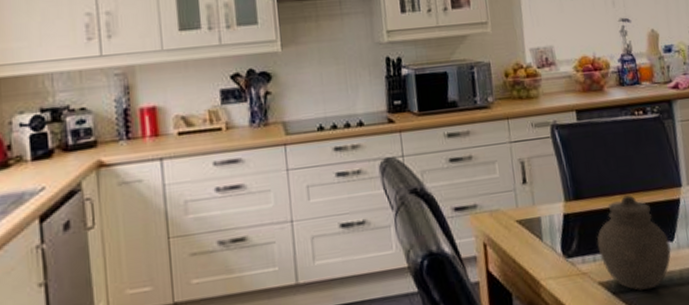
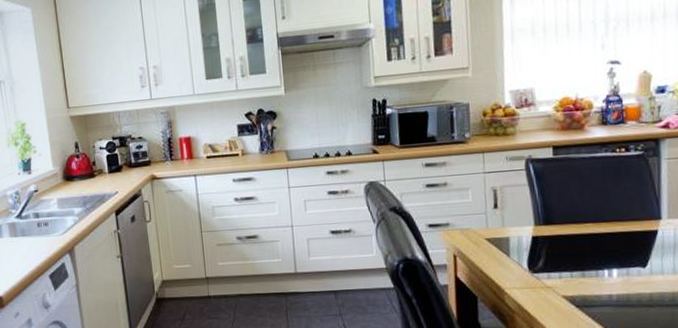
jar: present [596,194,671,292] -> none [564,223,642,308]

